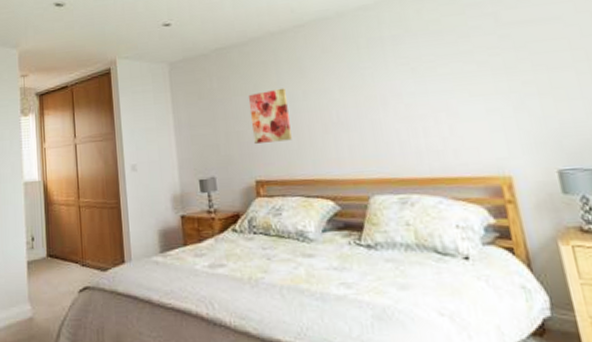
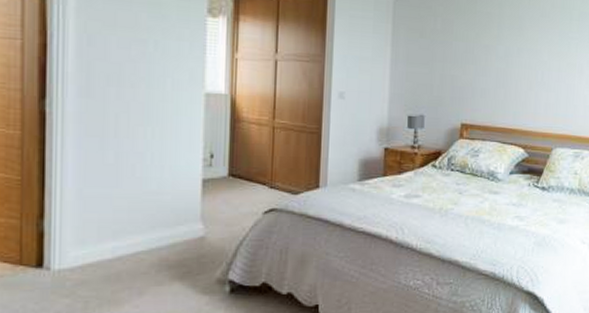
wall art: present [248,88,292,144] -> none [465,41,503,92]

